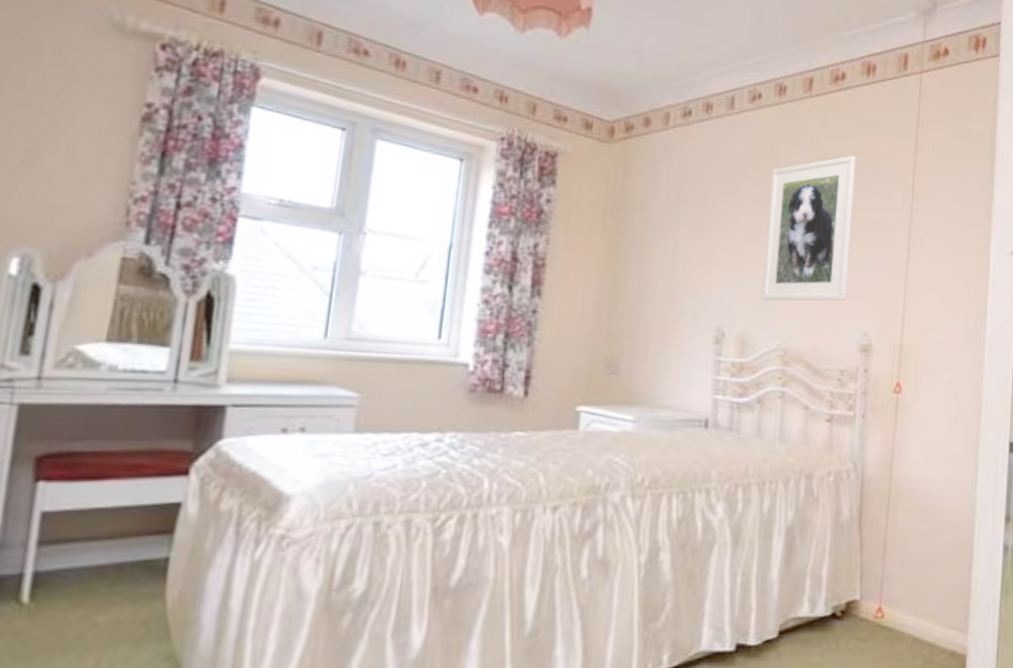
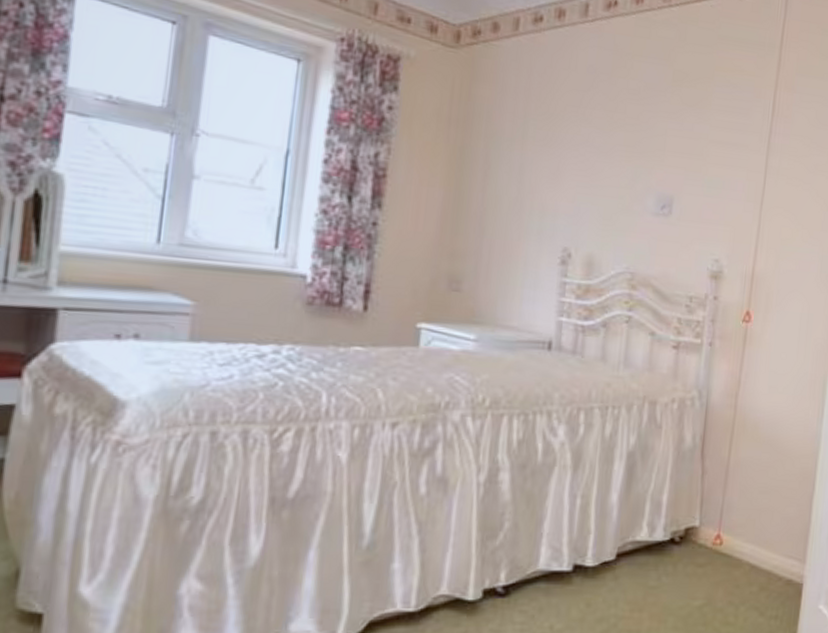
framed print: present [762,155,857,301] -> none [611,71,716,225]

